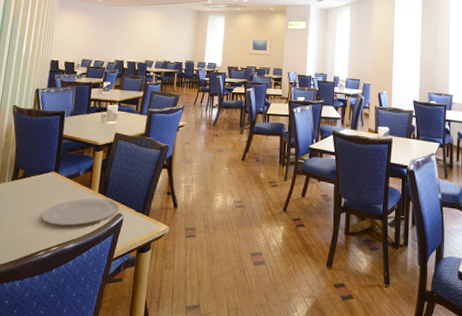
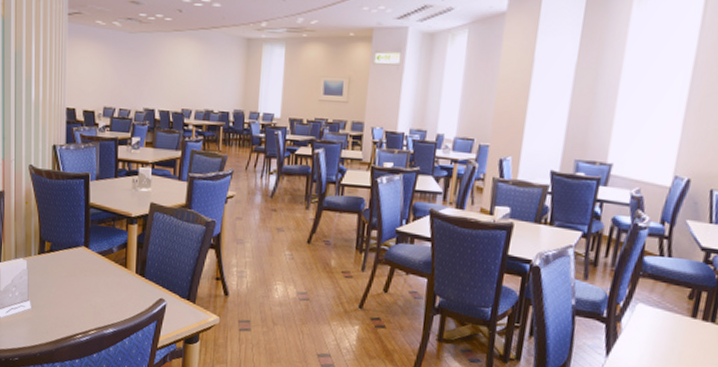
plate: present [41,198,119,226] -> none [75,279,160,309]

